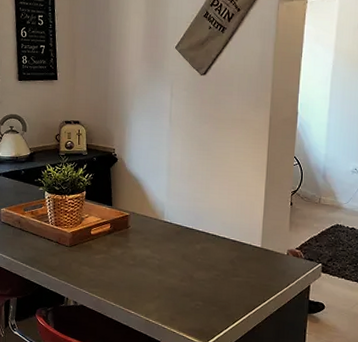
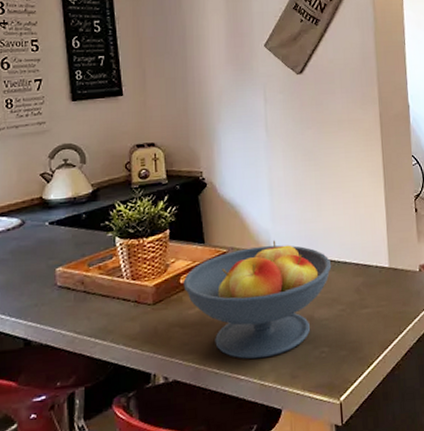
fruit bowl: none [93,212,213,301] -> present [183,240,332,360]

